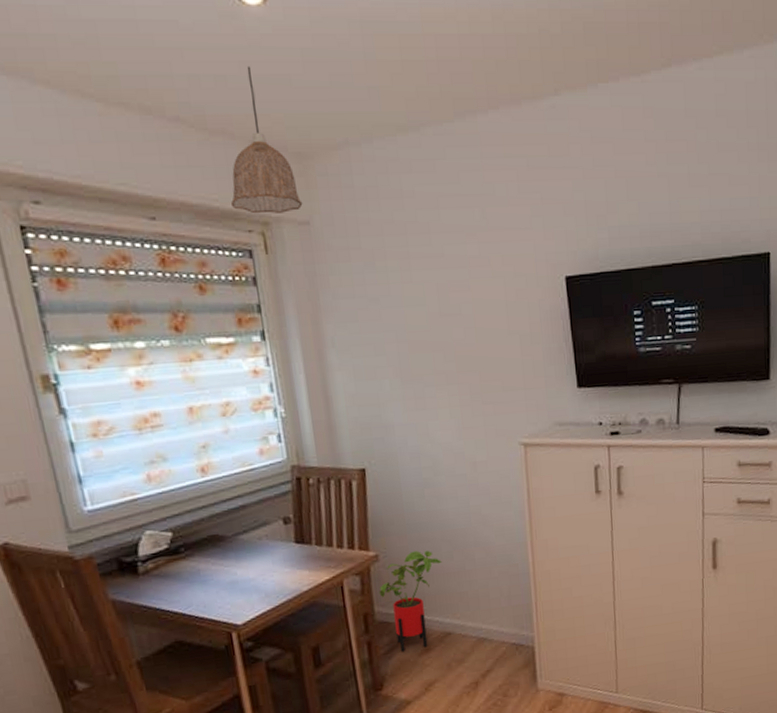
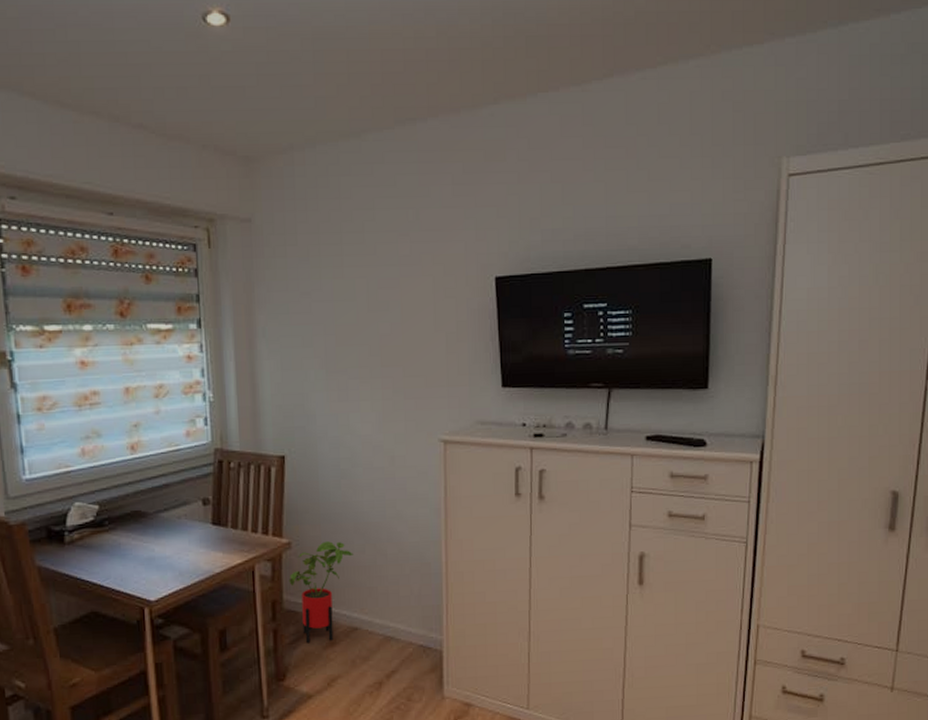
pendant lamp: present [231,65,303,214] -> none [182,79,246,211]

